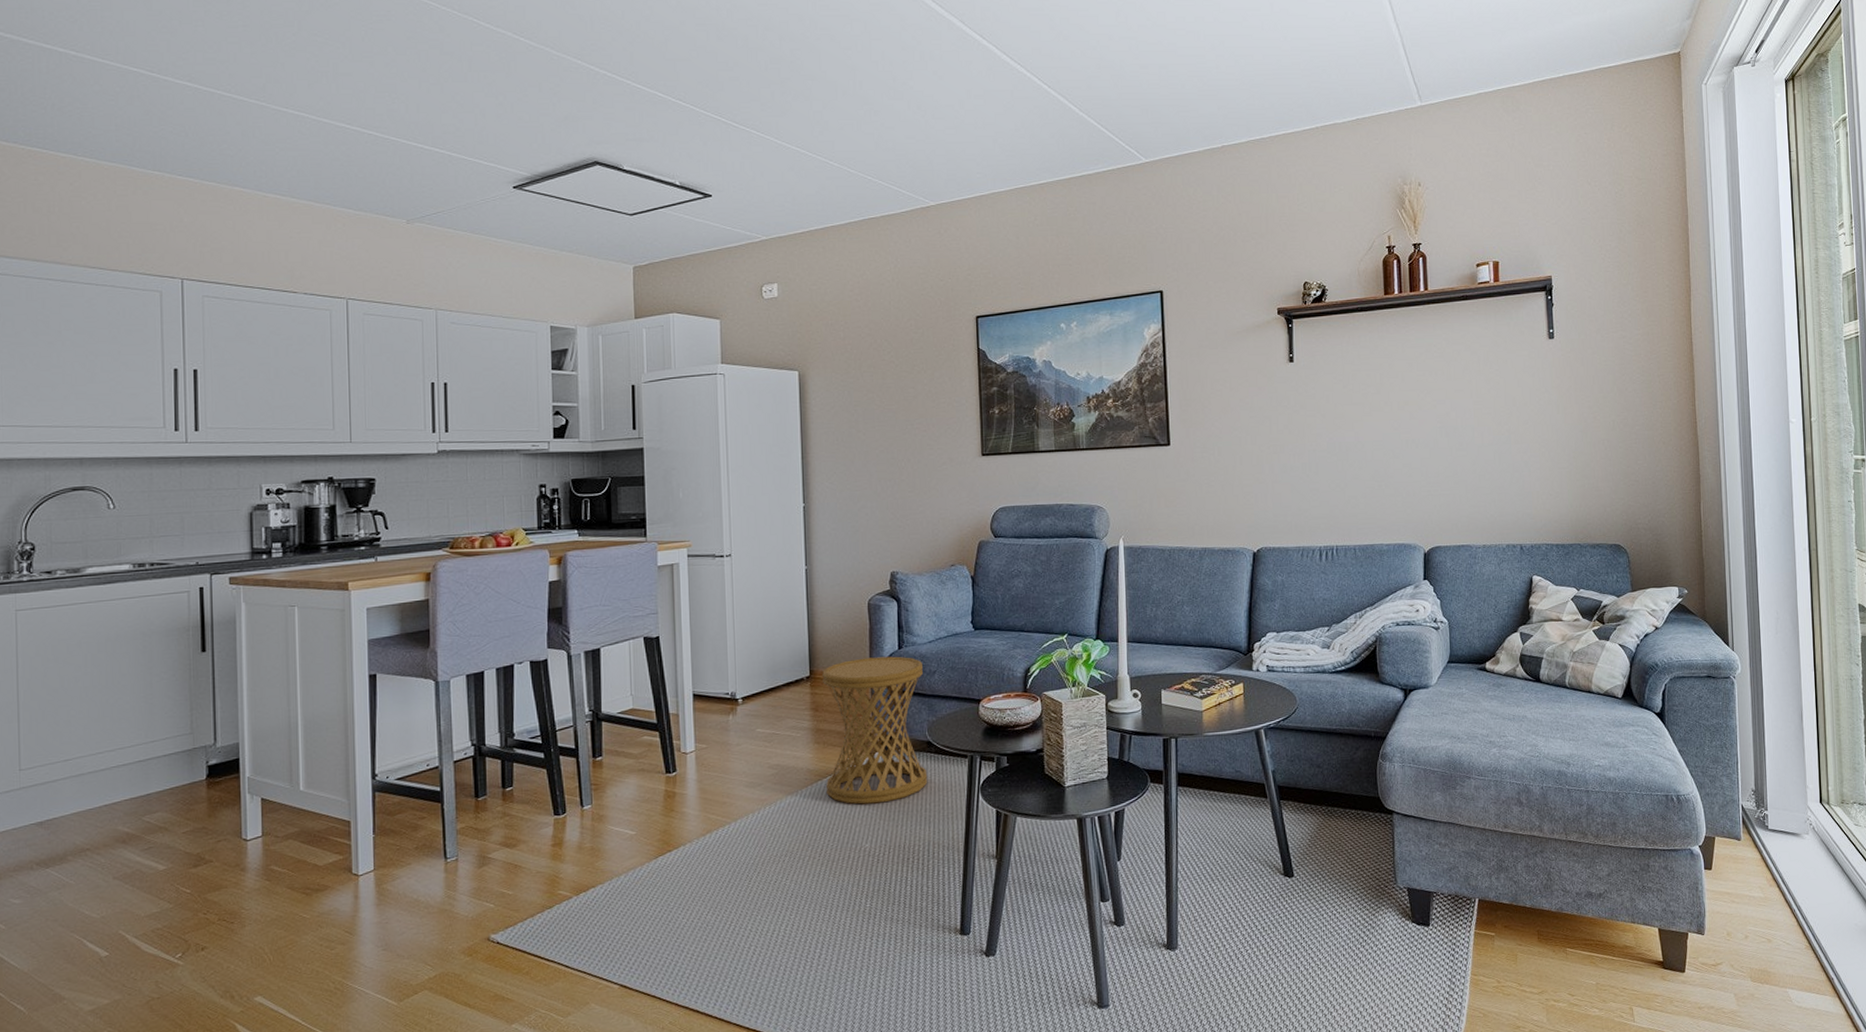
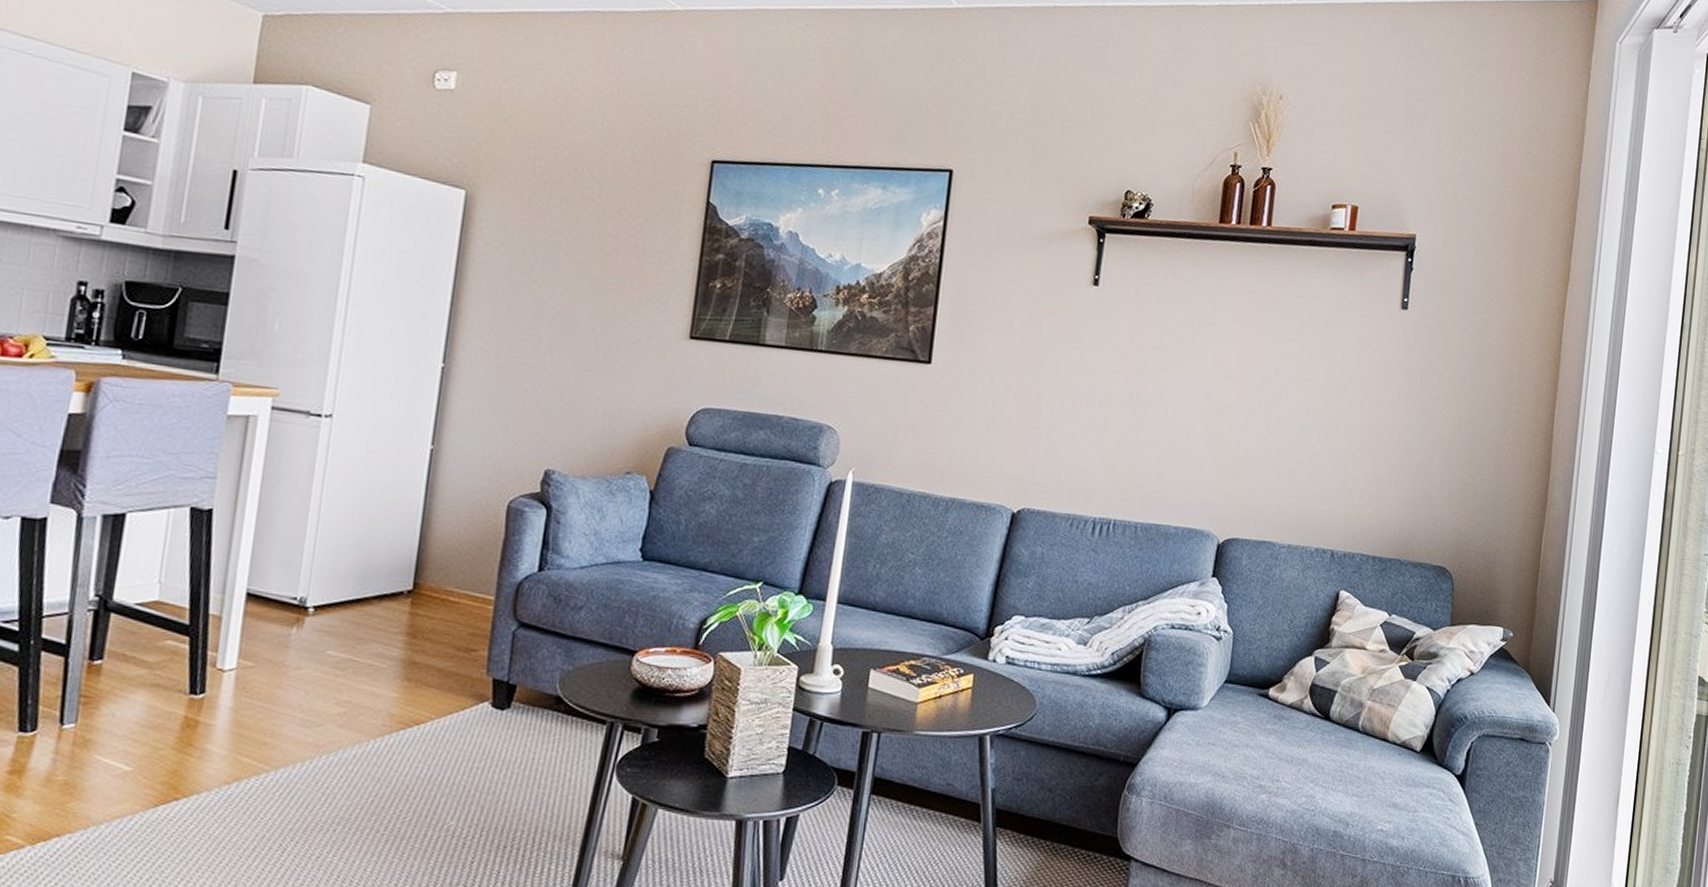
side table: present [822,656,928,805] -> none [409,576,567,770]

